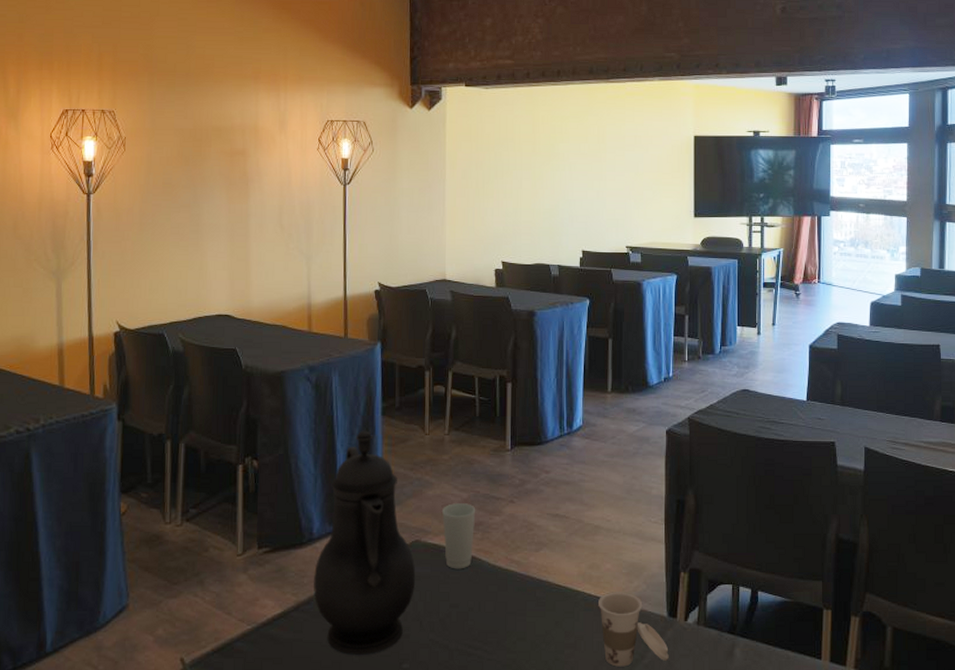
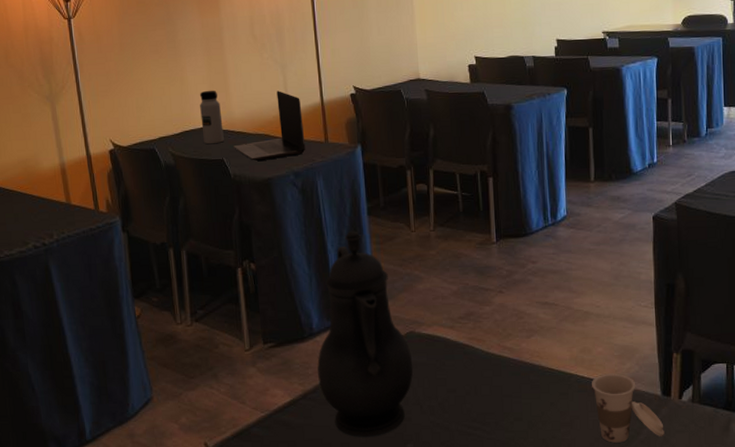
water bottle: none [216,277,240,333] -> present [200,90,224,145]
laptop computer: none [248,282,324,353] -> present [234,91,306,162]
cup: present [442,503,476,569] -> none [434,295,466,357]

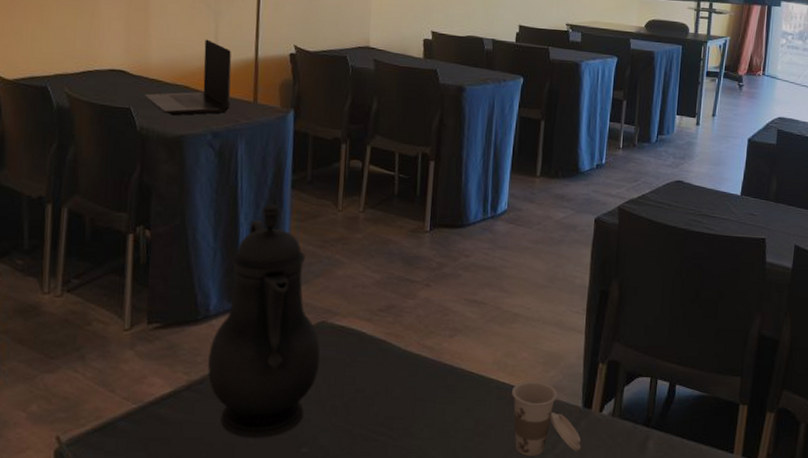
water bottle: present [200,90,224,145] -> none [109,28,136,90]

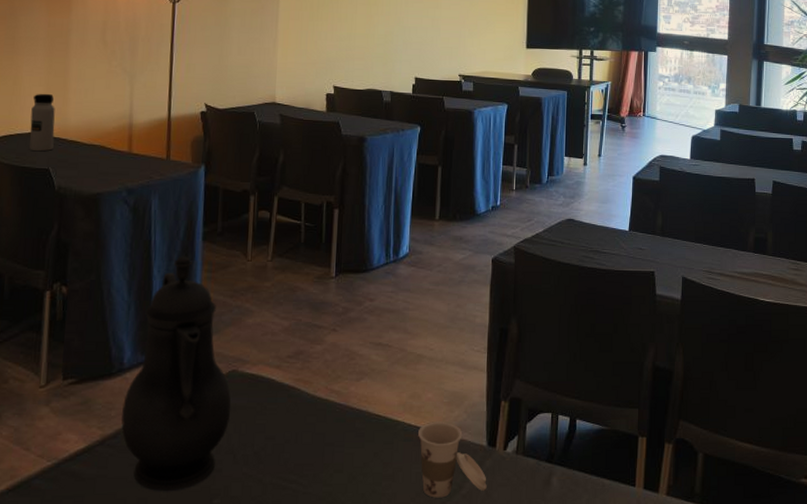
water bottle: none [109,28,136,90] -> present [29,93,55,152]
laptop computer: present [145,39,232,116] -> none [63,101,146,175]

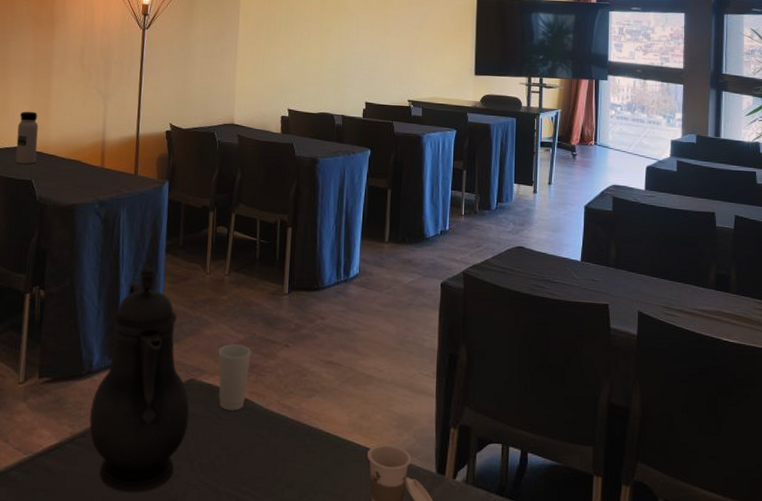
cup: none [261,332,297,400] -> present [218,344,252,411]

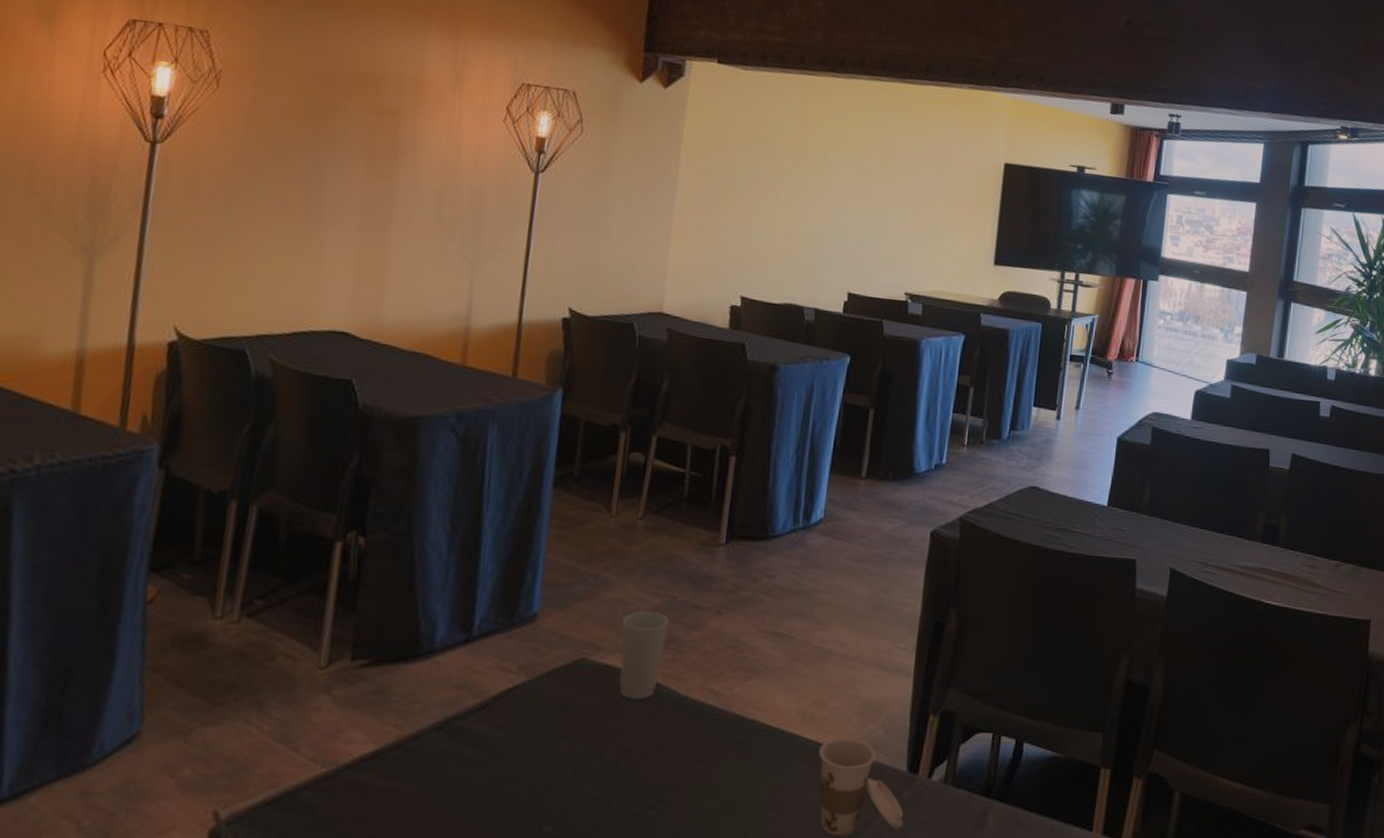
water bottle: present [15,111,39,165] -> none [327,279,367,357]
coffeepot: present [89,266,190,492] -> none [426,505,577,812]

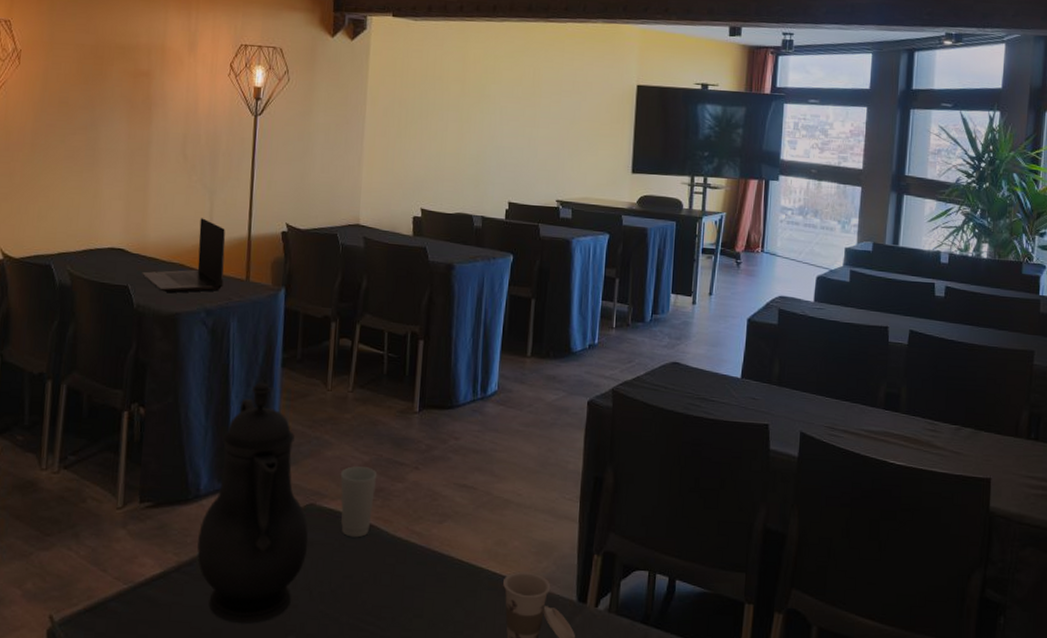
laptop computer: none [372,297,488,391] -> present [142,218,226,293]
coffeepot: none [426,505,577,812] -> present [197,382,309,623]

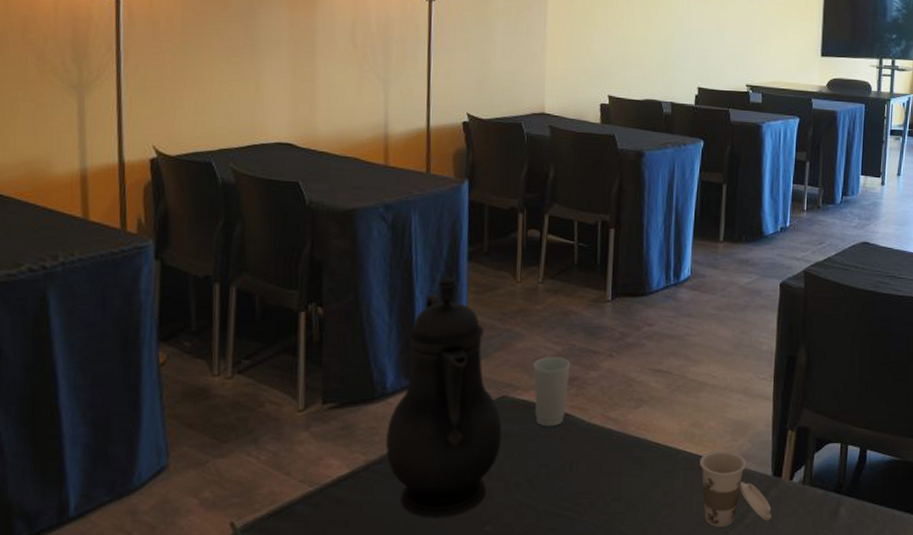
laptop computer: present [142,218,226,293] -> none [313,109,403,189]

